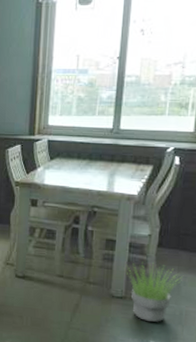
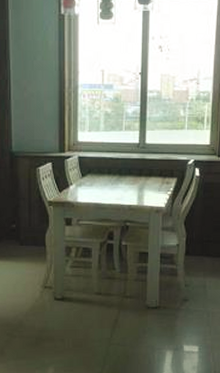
potted plant: present [123,262,182,322] -> none [156,271,208,327]

